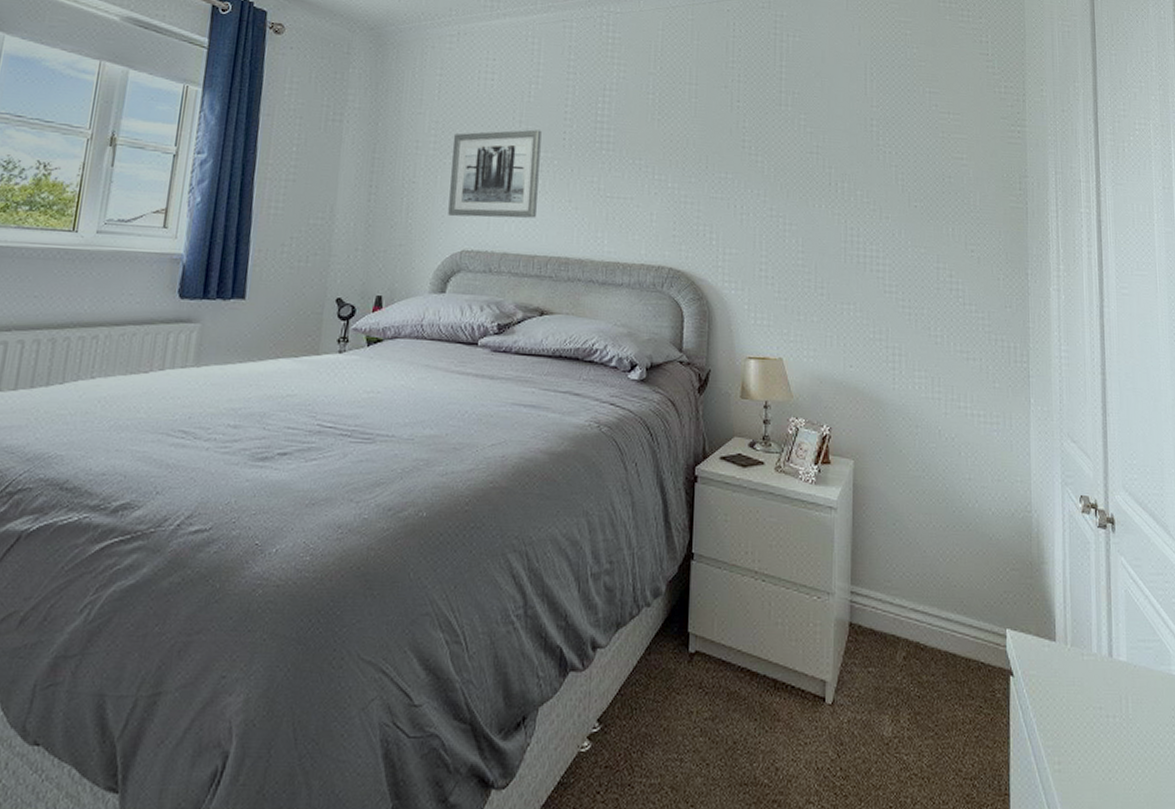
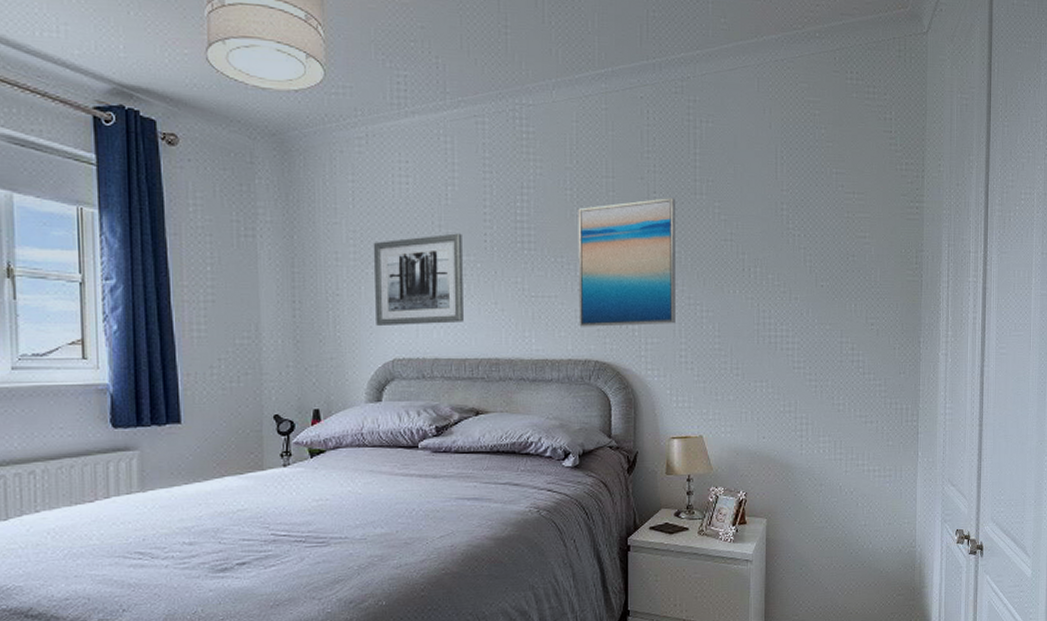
wall art: none [654,107,759,236] -> present [578,198,675,327]

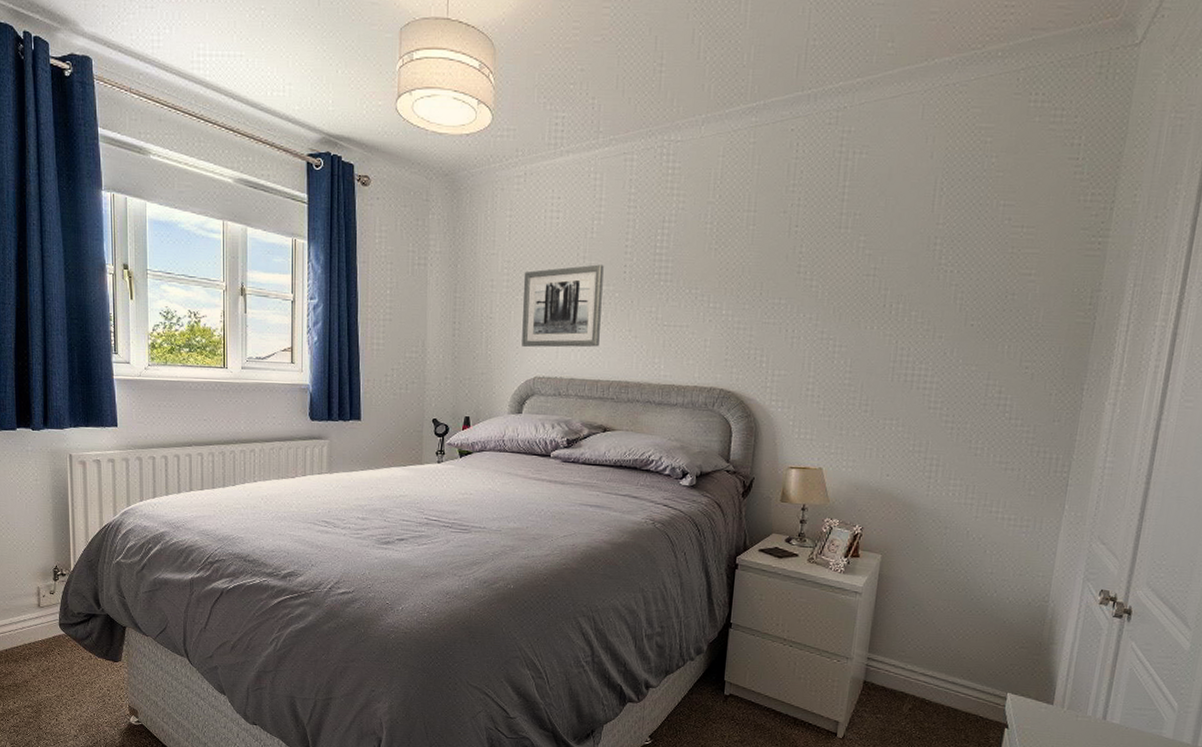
wall art: present [578,198,675,327] -> none [707,232,818,358]

